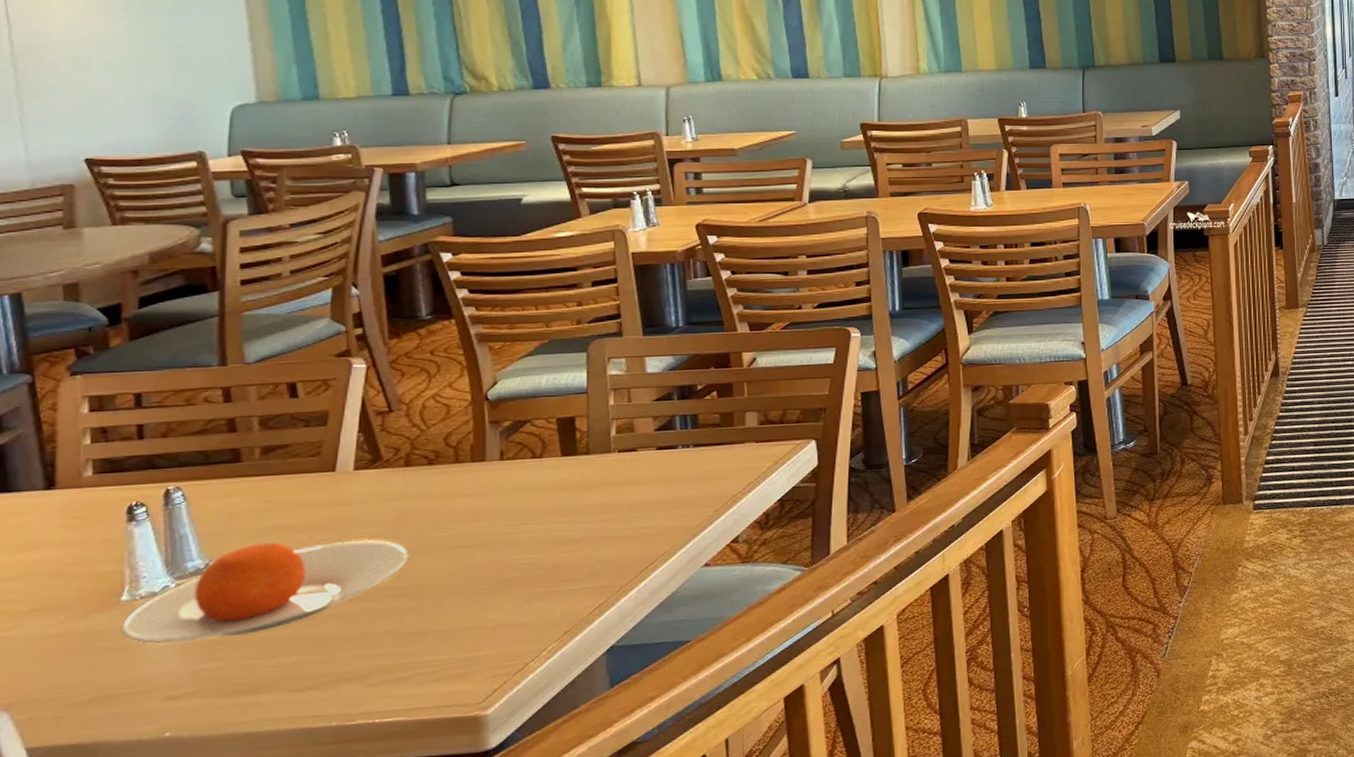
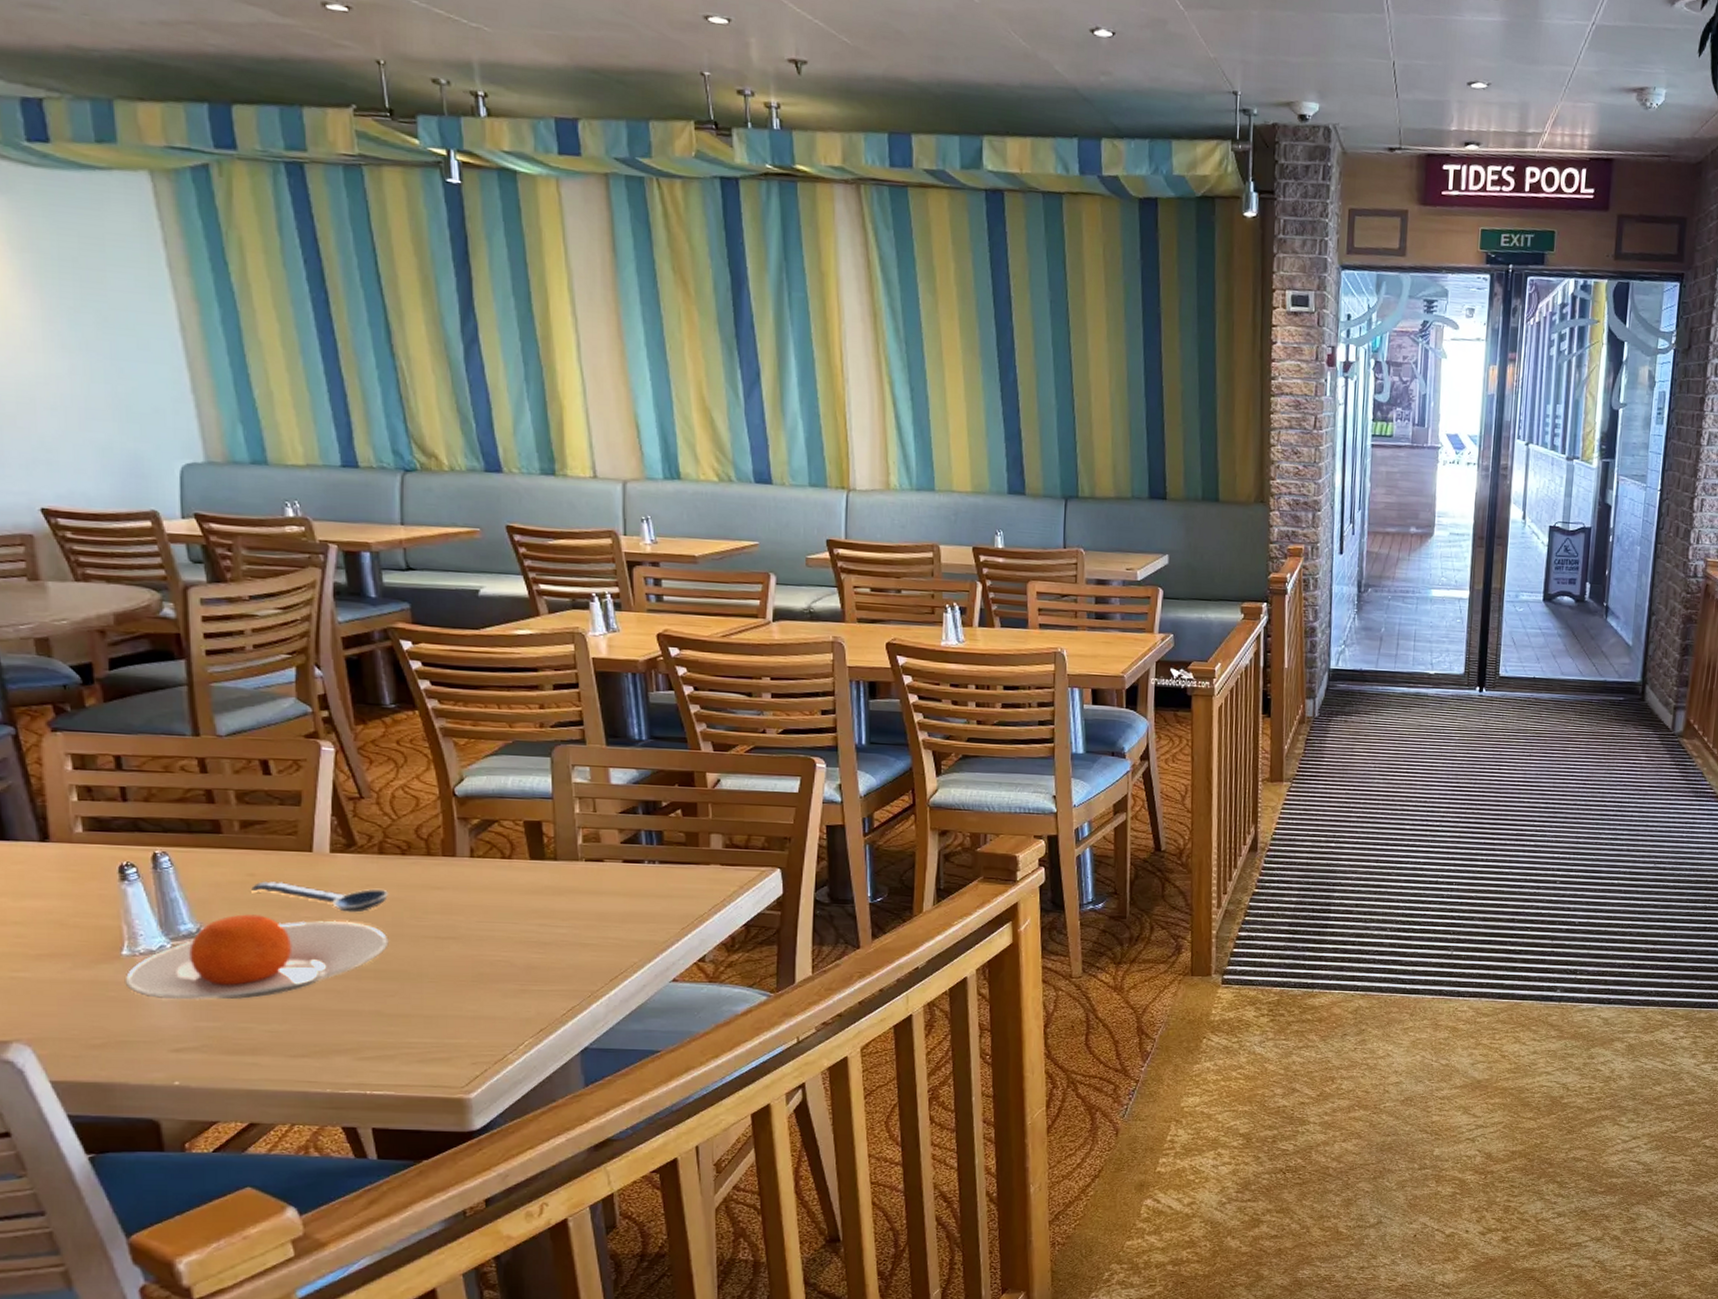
spoon: none [267,502,413,530] -> present [251,881,389,913]

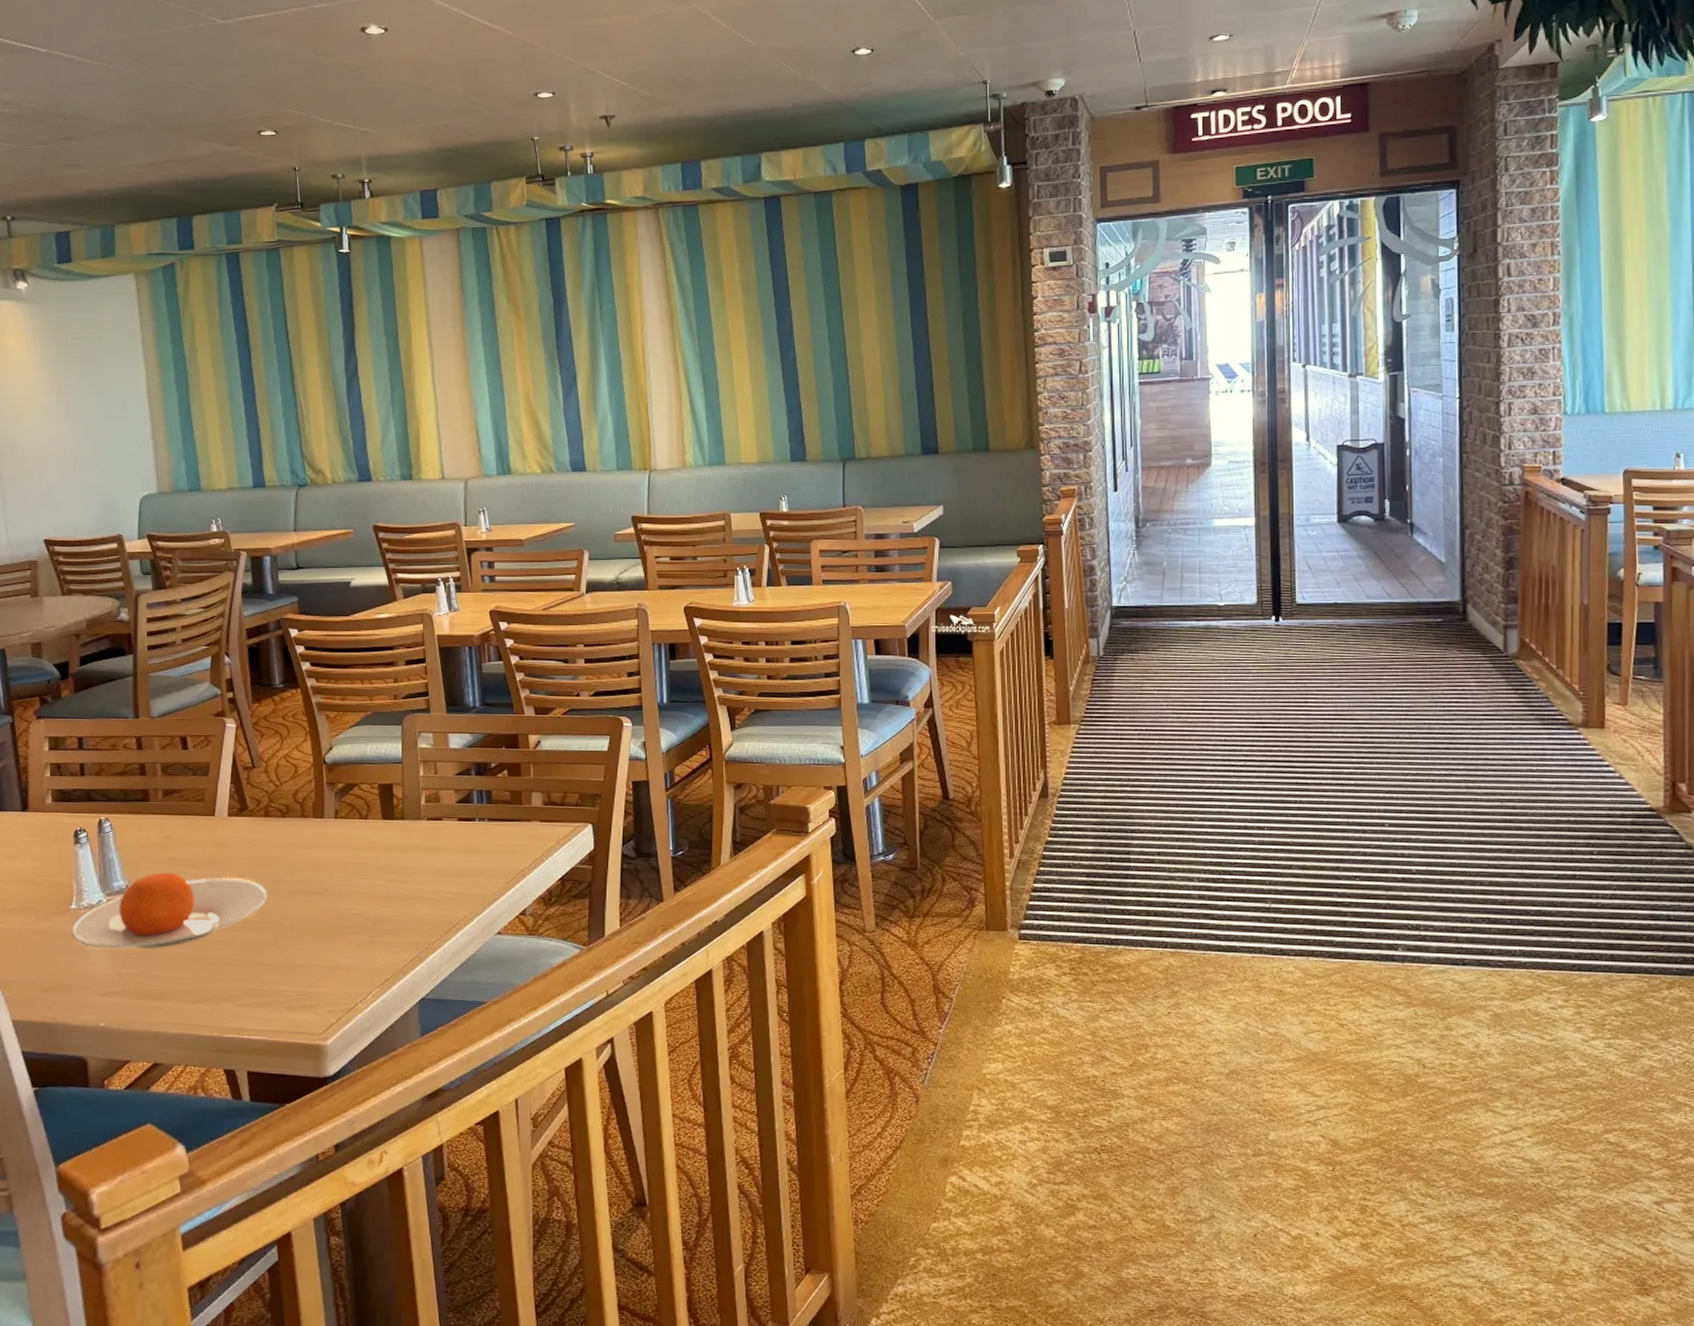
spoon: present [251,881,389,913] -> none [168,843,271,870]

